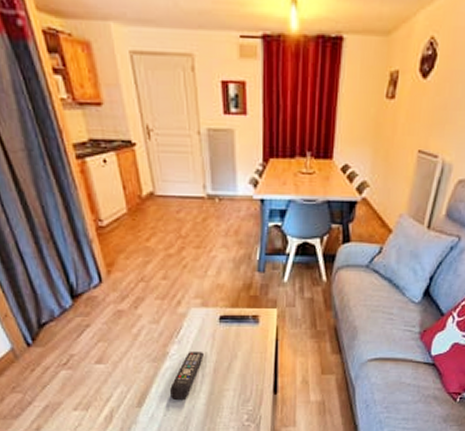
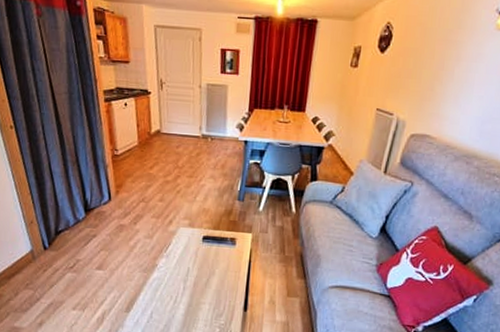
remote control: present [170,352,204,399] -> none [155,266,187,309]

